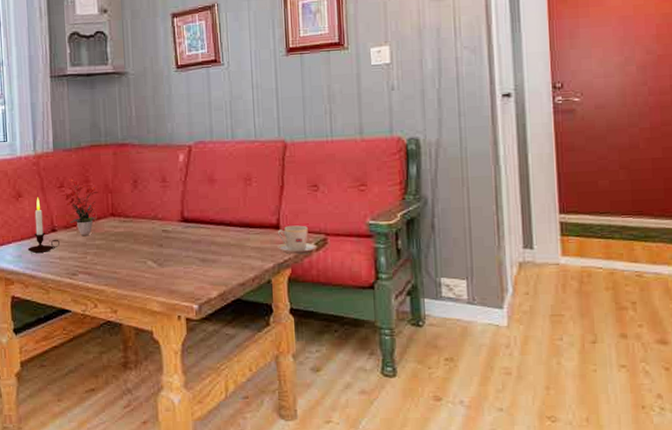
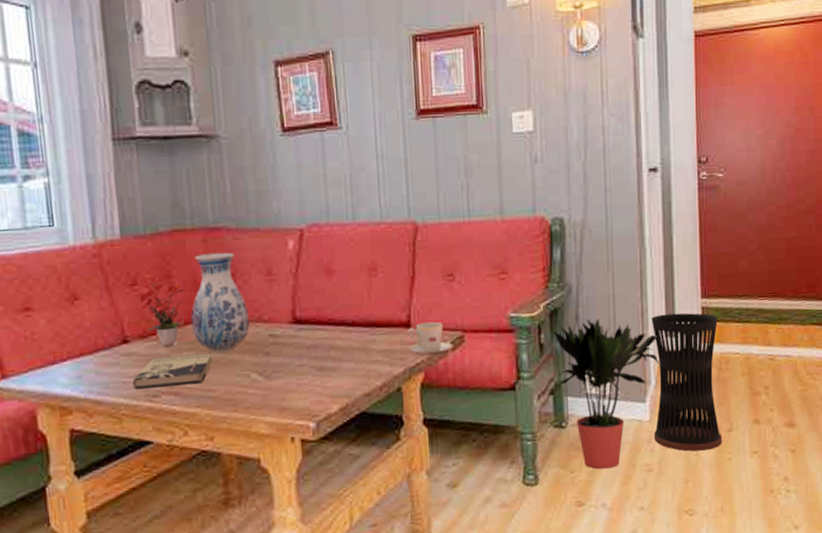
candle: present [27,197,60,253] -> none [89,299,134,372]
book: none [58,242,119,268] -> present [133,353,214,389]
vase: none [102,163,148,243] -> present [190,252,251,354]
potted plant: none [410,229,516,368] -> present [553,319,659,469]
umbrella stand: none [507,226,586,360] -> present [651,312,723,451]

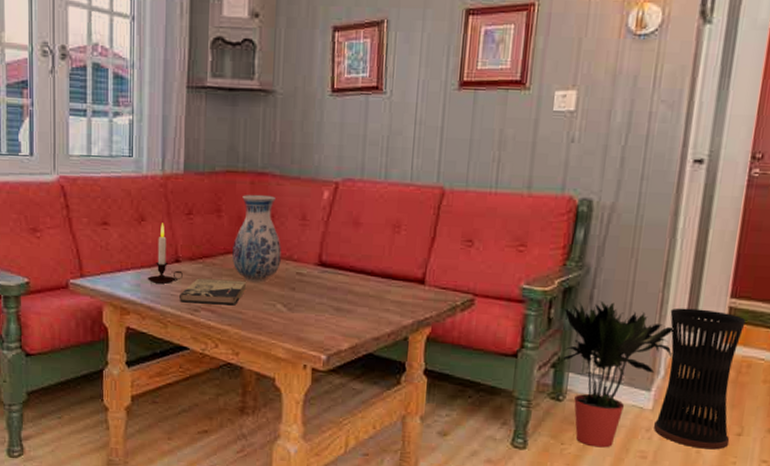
candle: none [89,299,134,372] -> present [147,223,183,284]
potted flower: present [139,272,185,347] -> none [193,205,231,271]
teacup: present [407,321,454,357] -> none [420,281,463,314]

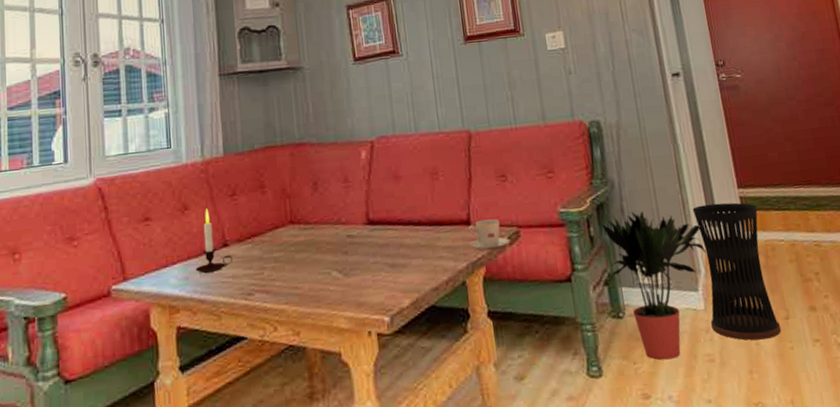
book: present [179,278,247,306] -> none [231,253,300,289]
vase: present [232,194,282,283] -> none [280,163,331,254]
teacup: none [420,281,463,314] -> present [468,218,511,252]

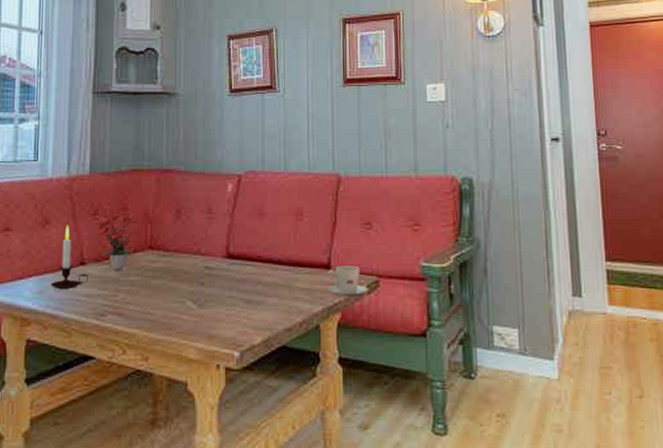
potted flower: none [237,184,276,249] -> present [99,204,137,271]
potted plant: present [601,211,706,360] -> none [463,274,566,425]
umbrella stand: present [692,202,782,341] -> none [557,274,634,416]

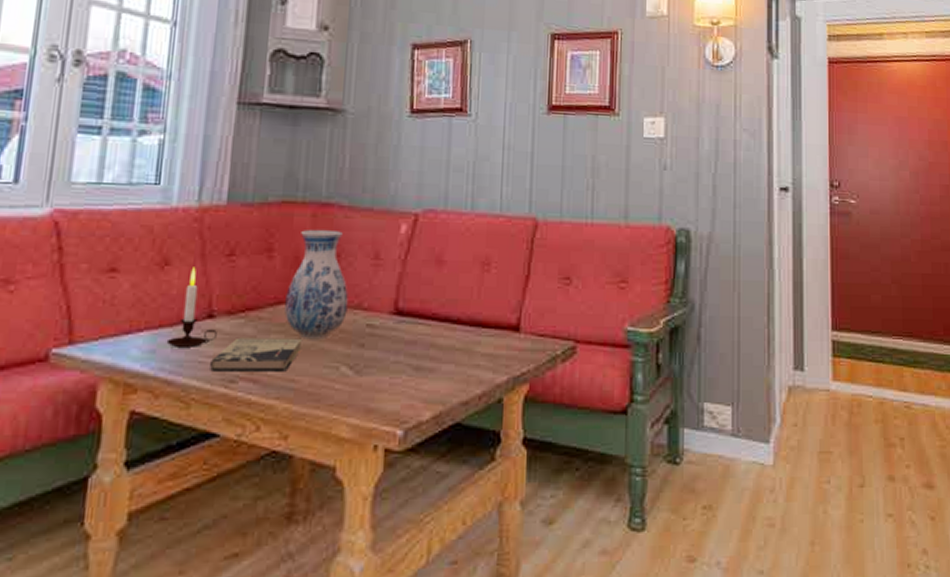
book: none [85,279,155,307] -> present [210,337,303,372]
potted flower: present [99,204,137,271] -> none [234,243,285,327]
vase: none [139,191,190,280] -> present [284,229,349,340]
teacup: present [328,265,369,298] -> none [515,327,564,366]

